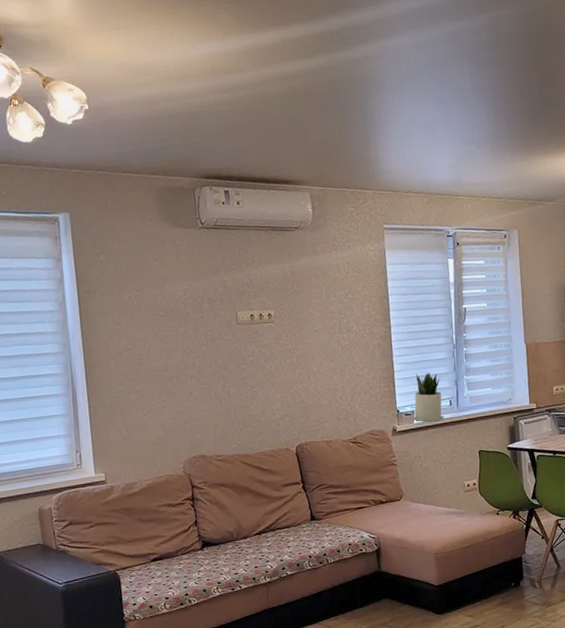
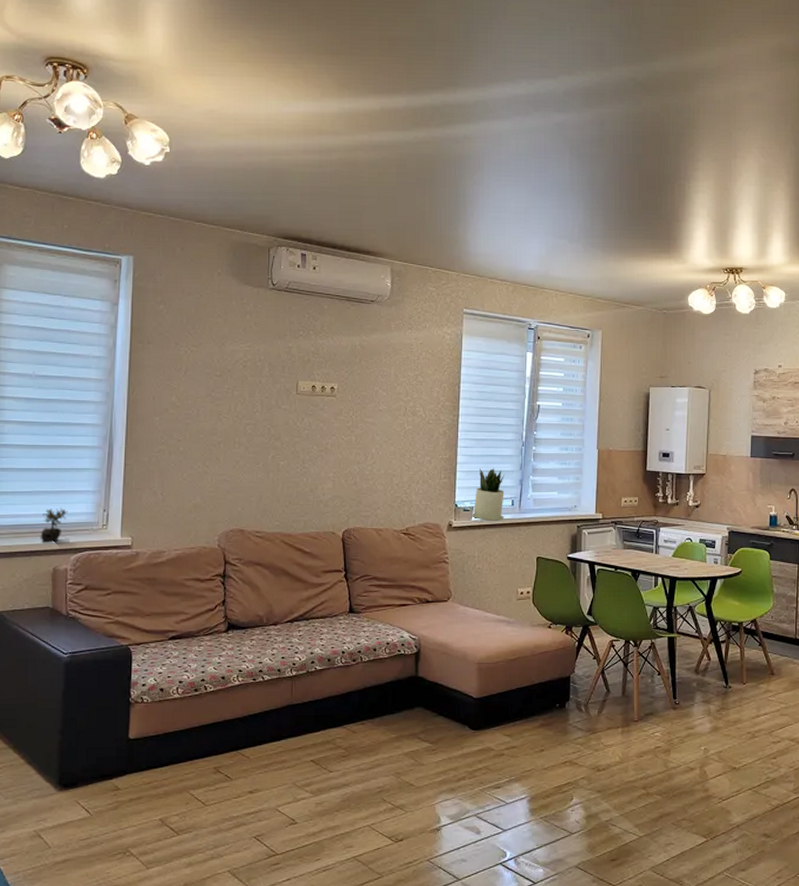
succulent plant: none [22,453,44,488] -> present [40,507,68,544]

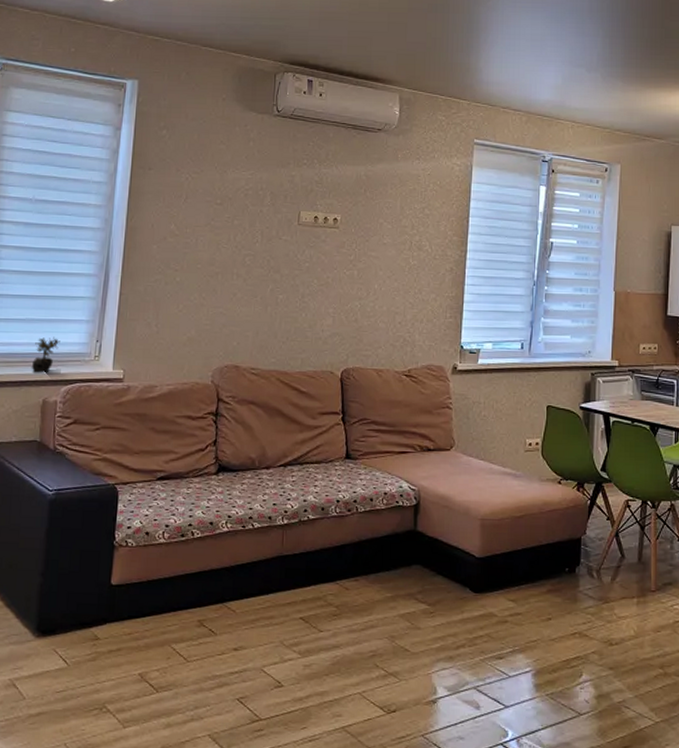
planter: present [471,468,505,521] -> none [477,308,514,365]

